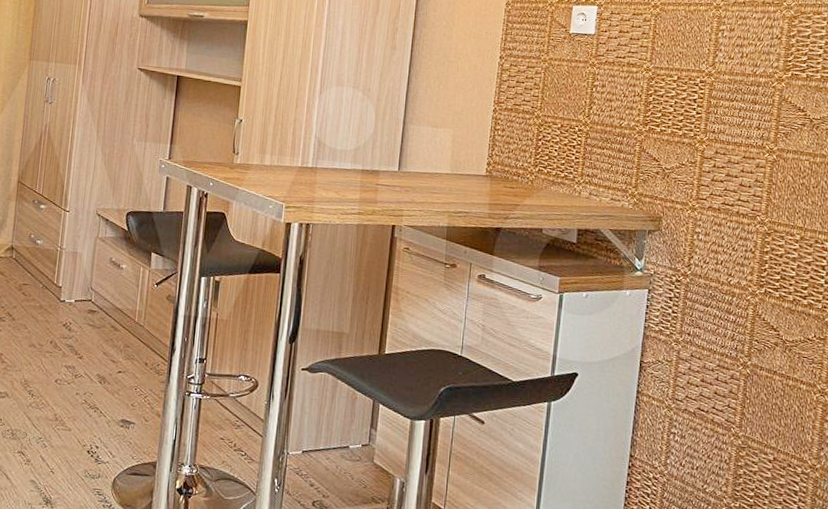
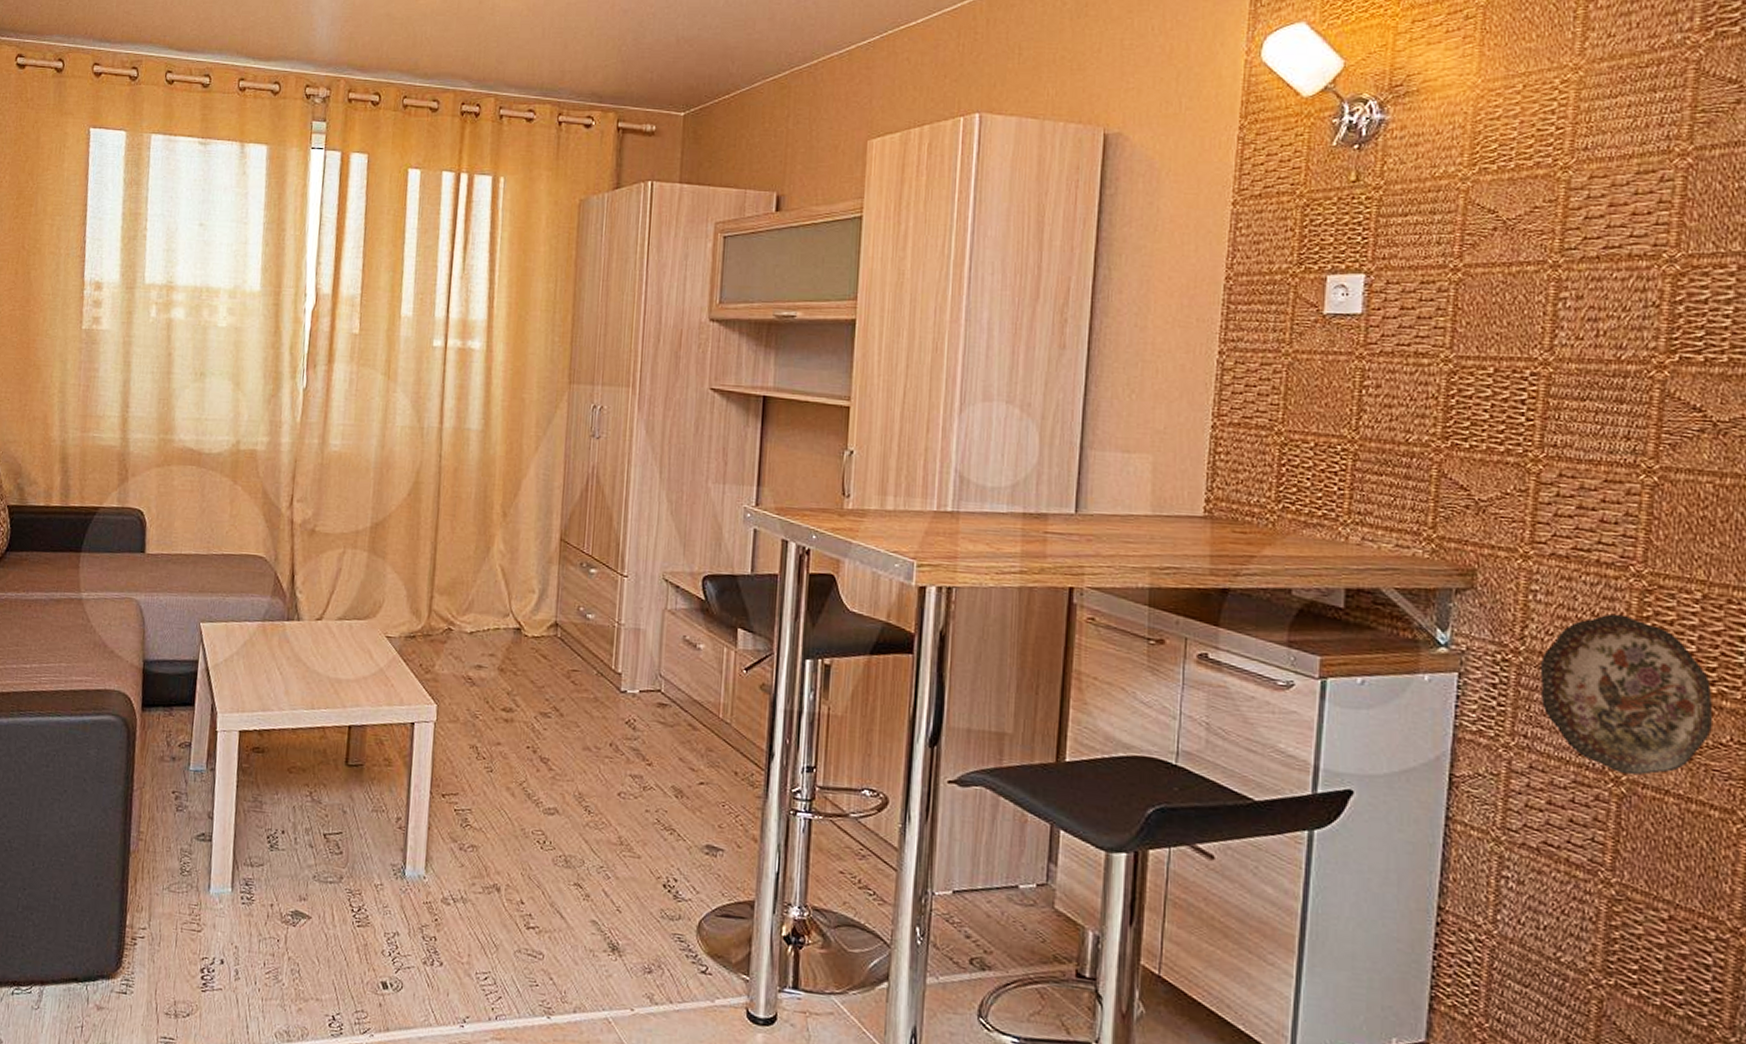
decorative plate: none [699,249,804,361] -> present [1540,613,1712,776]

